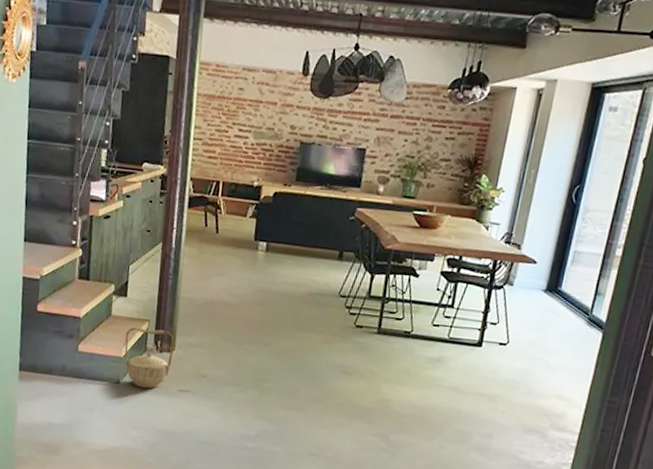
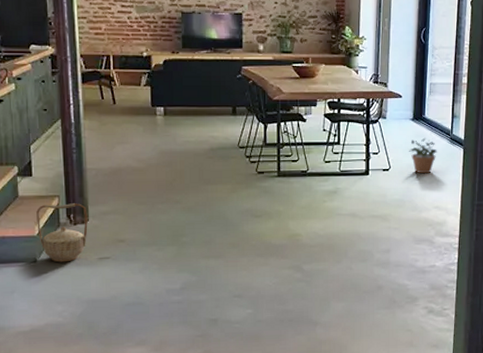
potted plant: none [533,313,570,356] -> present [408,137,437,174]

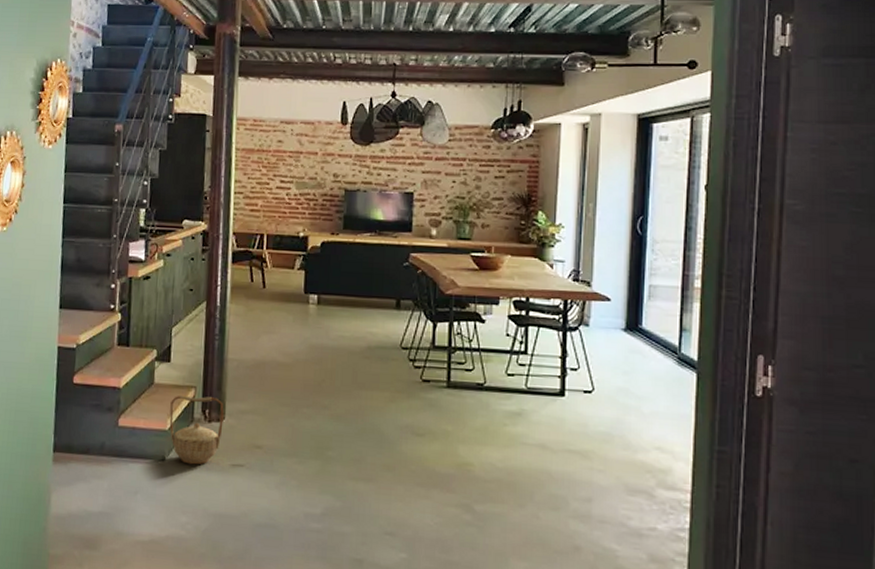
potted plant: present [408,137,437,174] -> none [618,354,659,402]

